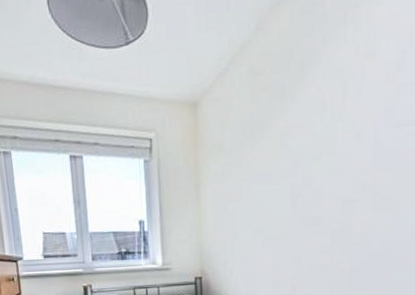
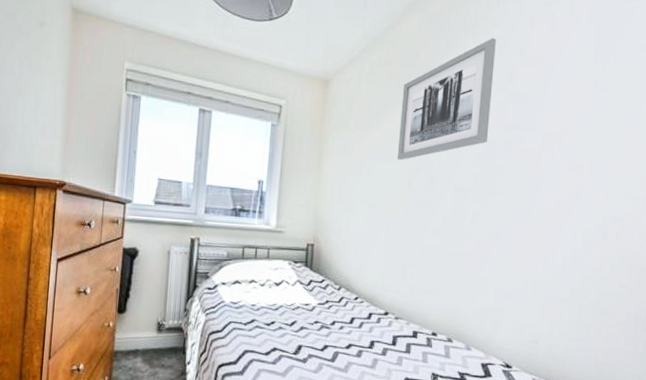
wall art: none [277,19,381,179] -> present [397,37,496,160]

